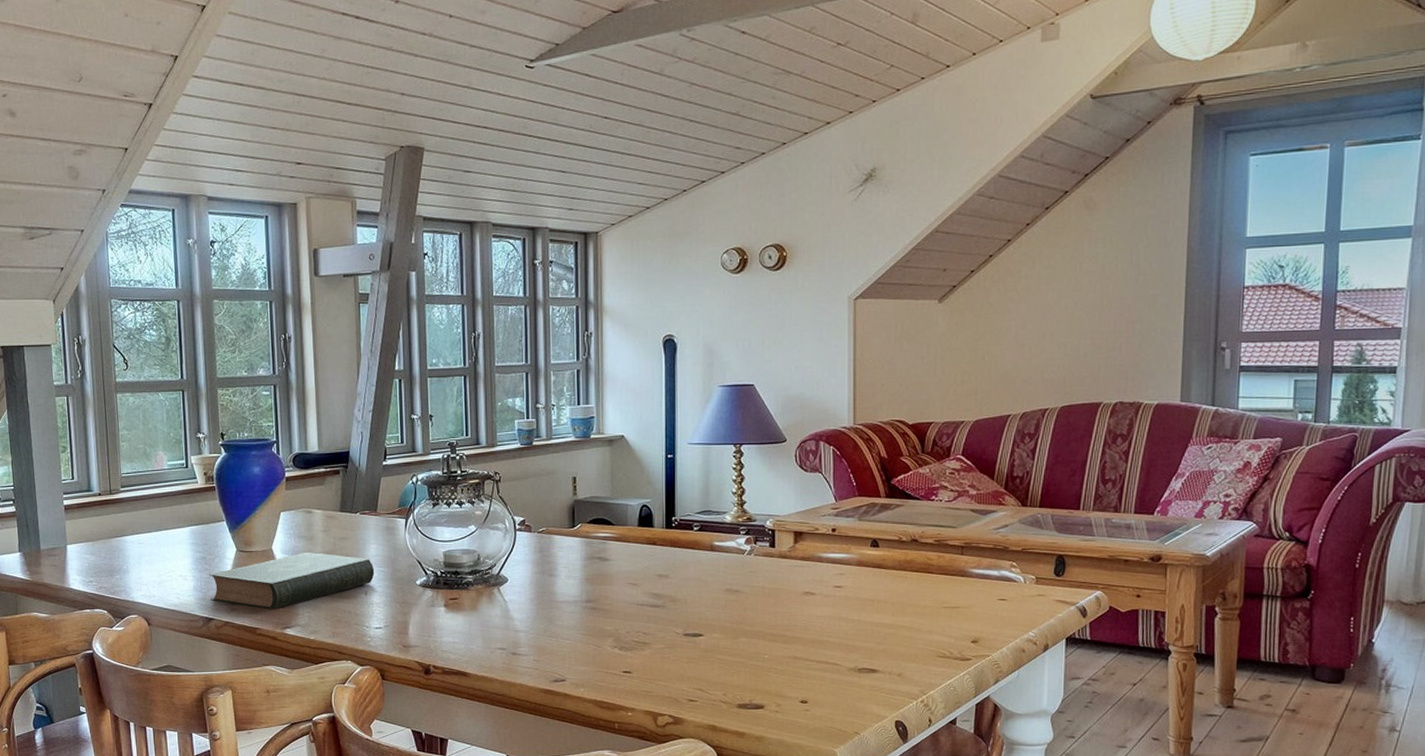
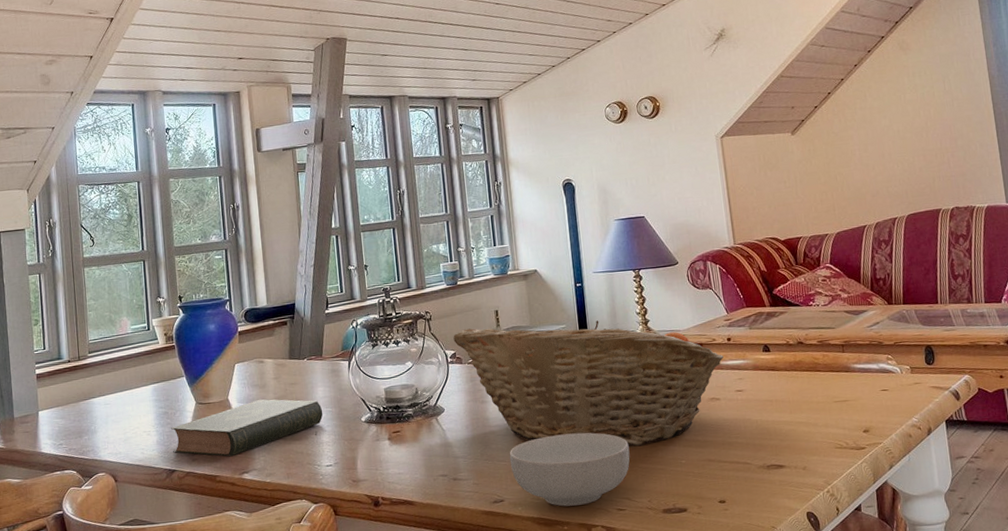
fruit basket: none [523,494,825,635] -> present [453,320,724,446]
cereal bowl: none [575,616,708,692] -> present [509,432,630,507]

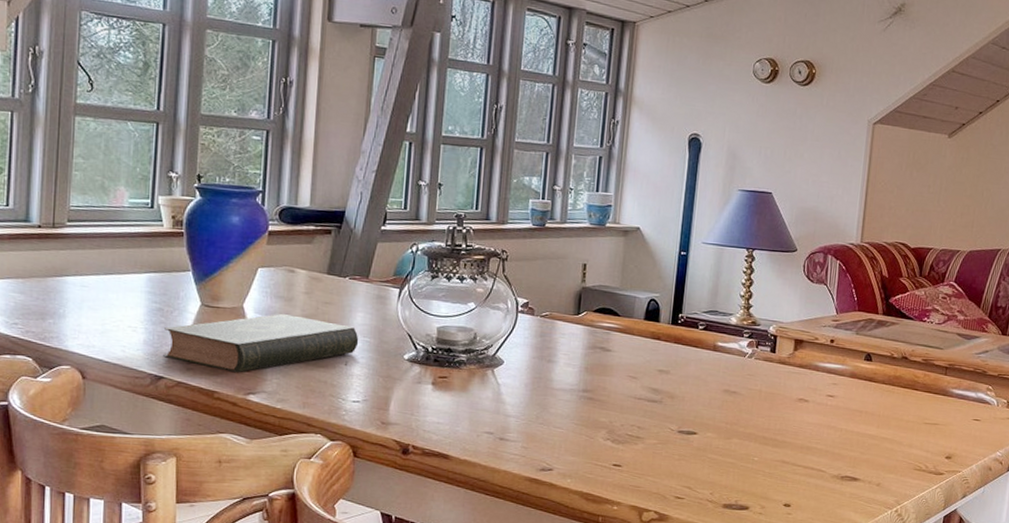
fruit basket: present [453,320,724,446] -> none [529,278,822,435]
cereal bowl: present [509,432,630,507] -> none [567,409,702,487]

